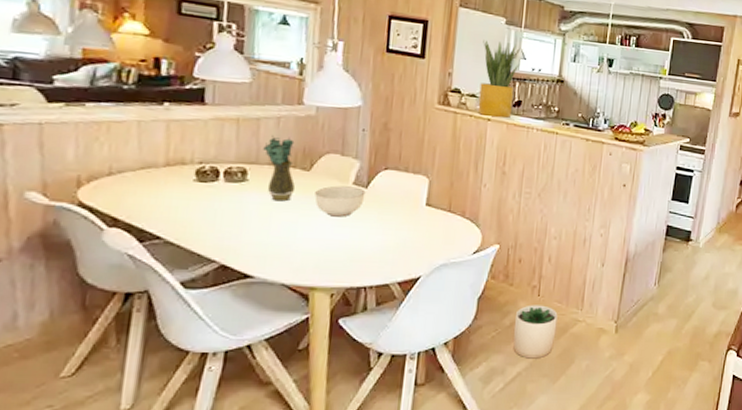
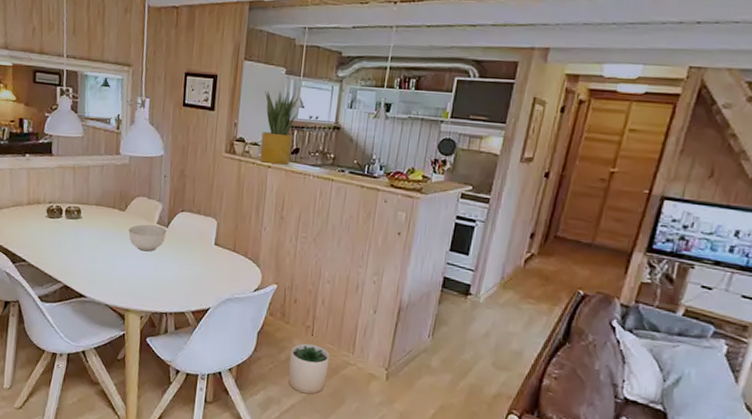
vase: present [263,136,296,202] -> none [92,181,115,236]

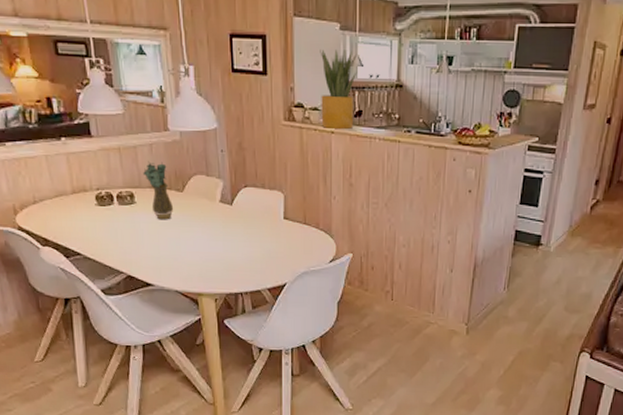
vase: none [92,181,115,236] -> present [143,161,174,220]
bowl: present [128,224,167,252] -> none [190,204,231,232]
planter: present [288,343,330,395] -> none [371,308,411,356]

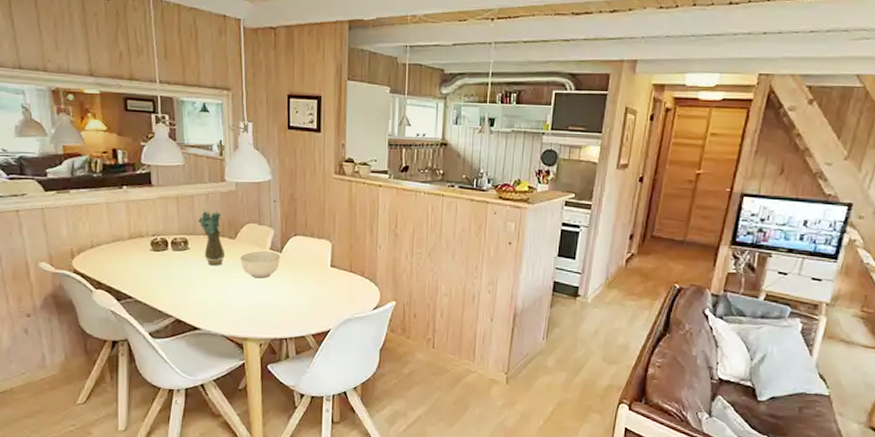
bowl: none [190,204,231,232] -> present [241,251,280,278]
planter: present [320,49,358,130] -> none [370,110,405,184]

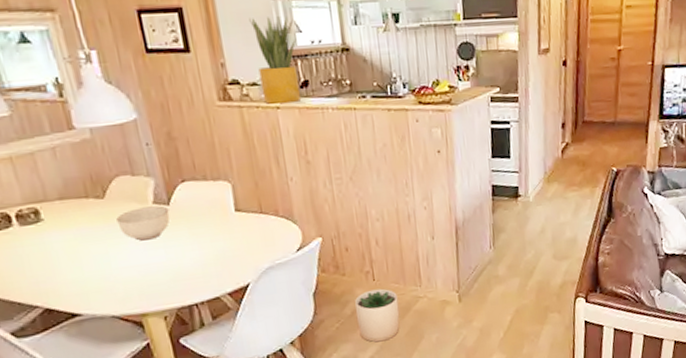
vase: present [198,210,226,266] -> none [47,167,96,236]
planter: none [370,110,405,184] -> present [249,16,301,105]
planter: none [412,356,452,405] -> present [354,288,400,343]

